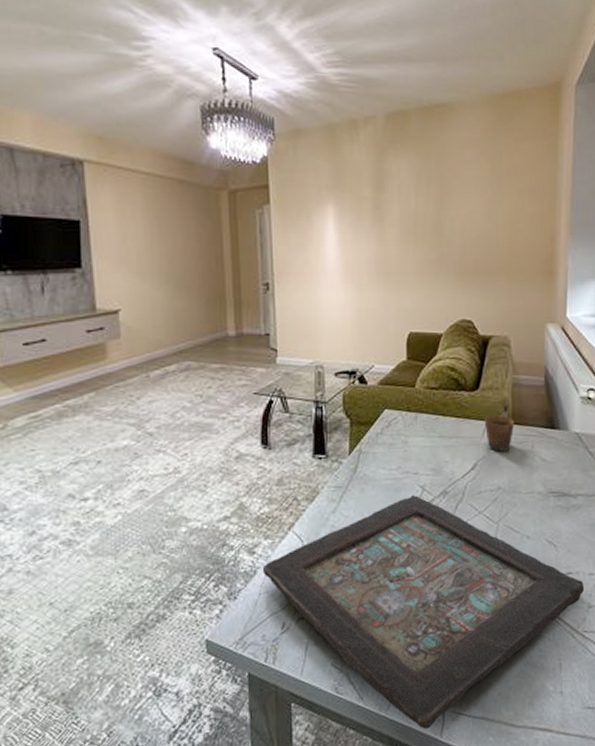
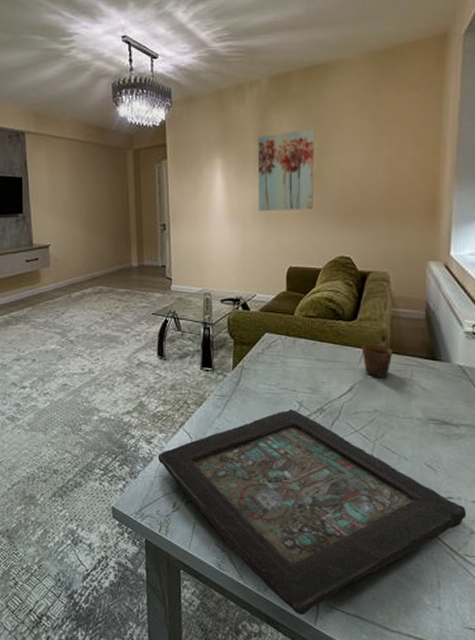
wall art: none [374,176,434,268] -> present [257,129,314,211]

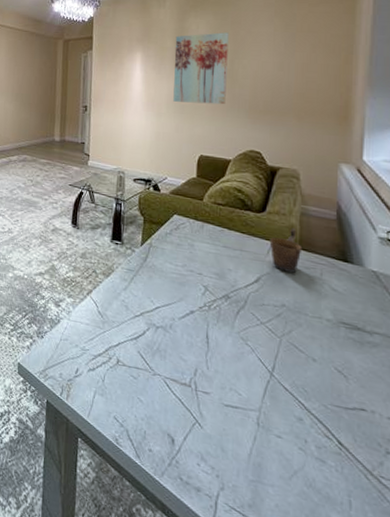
decorative tray: present [157,409,467,616] -> none [64,292,382,510]

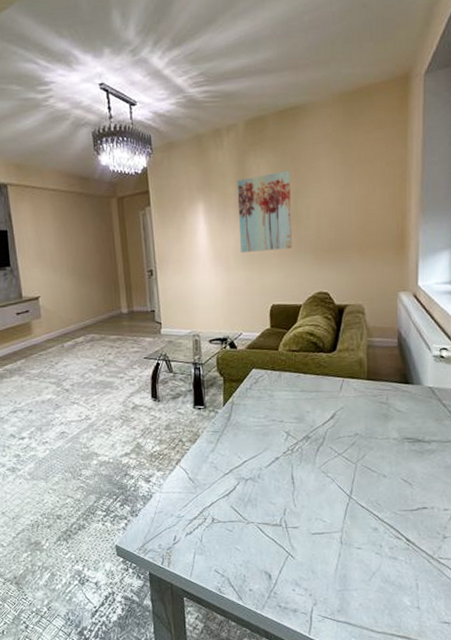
mug: present [269,228,303,273] -> none [341,361,370,403]

